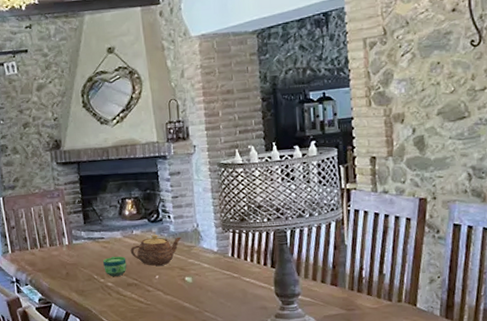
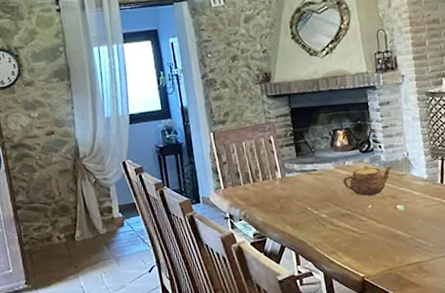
cup: present [103,256,127,276] -> none [317,187,340,208]

